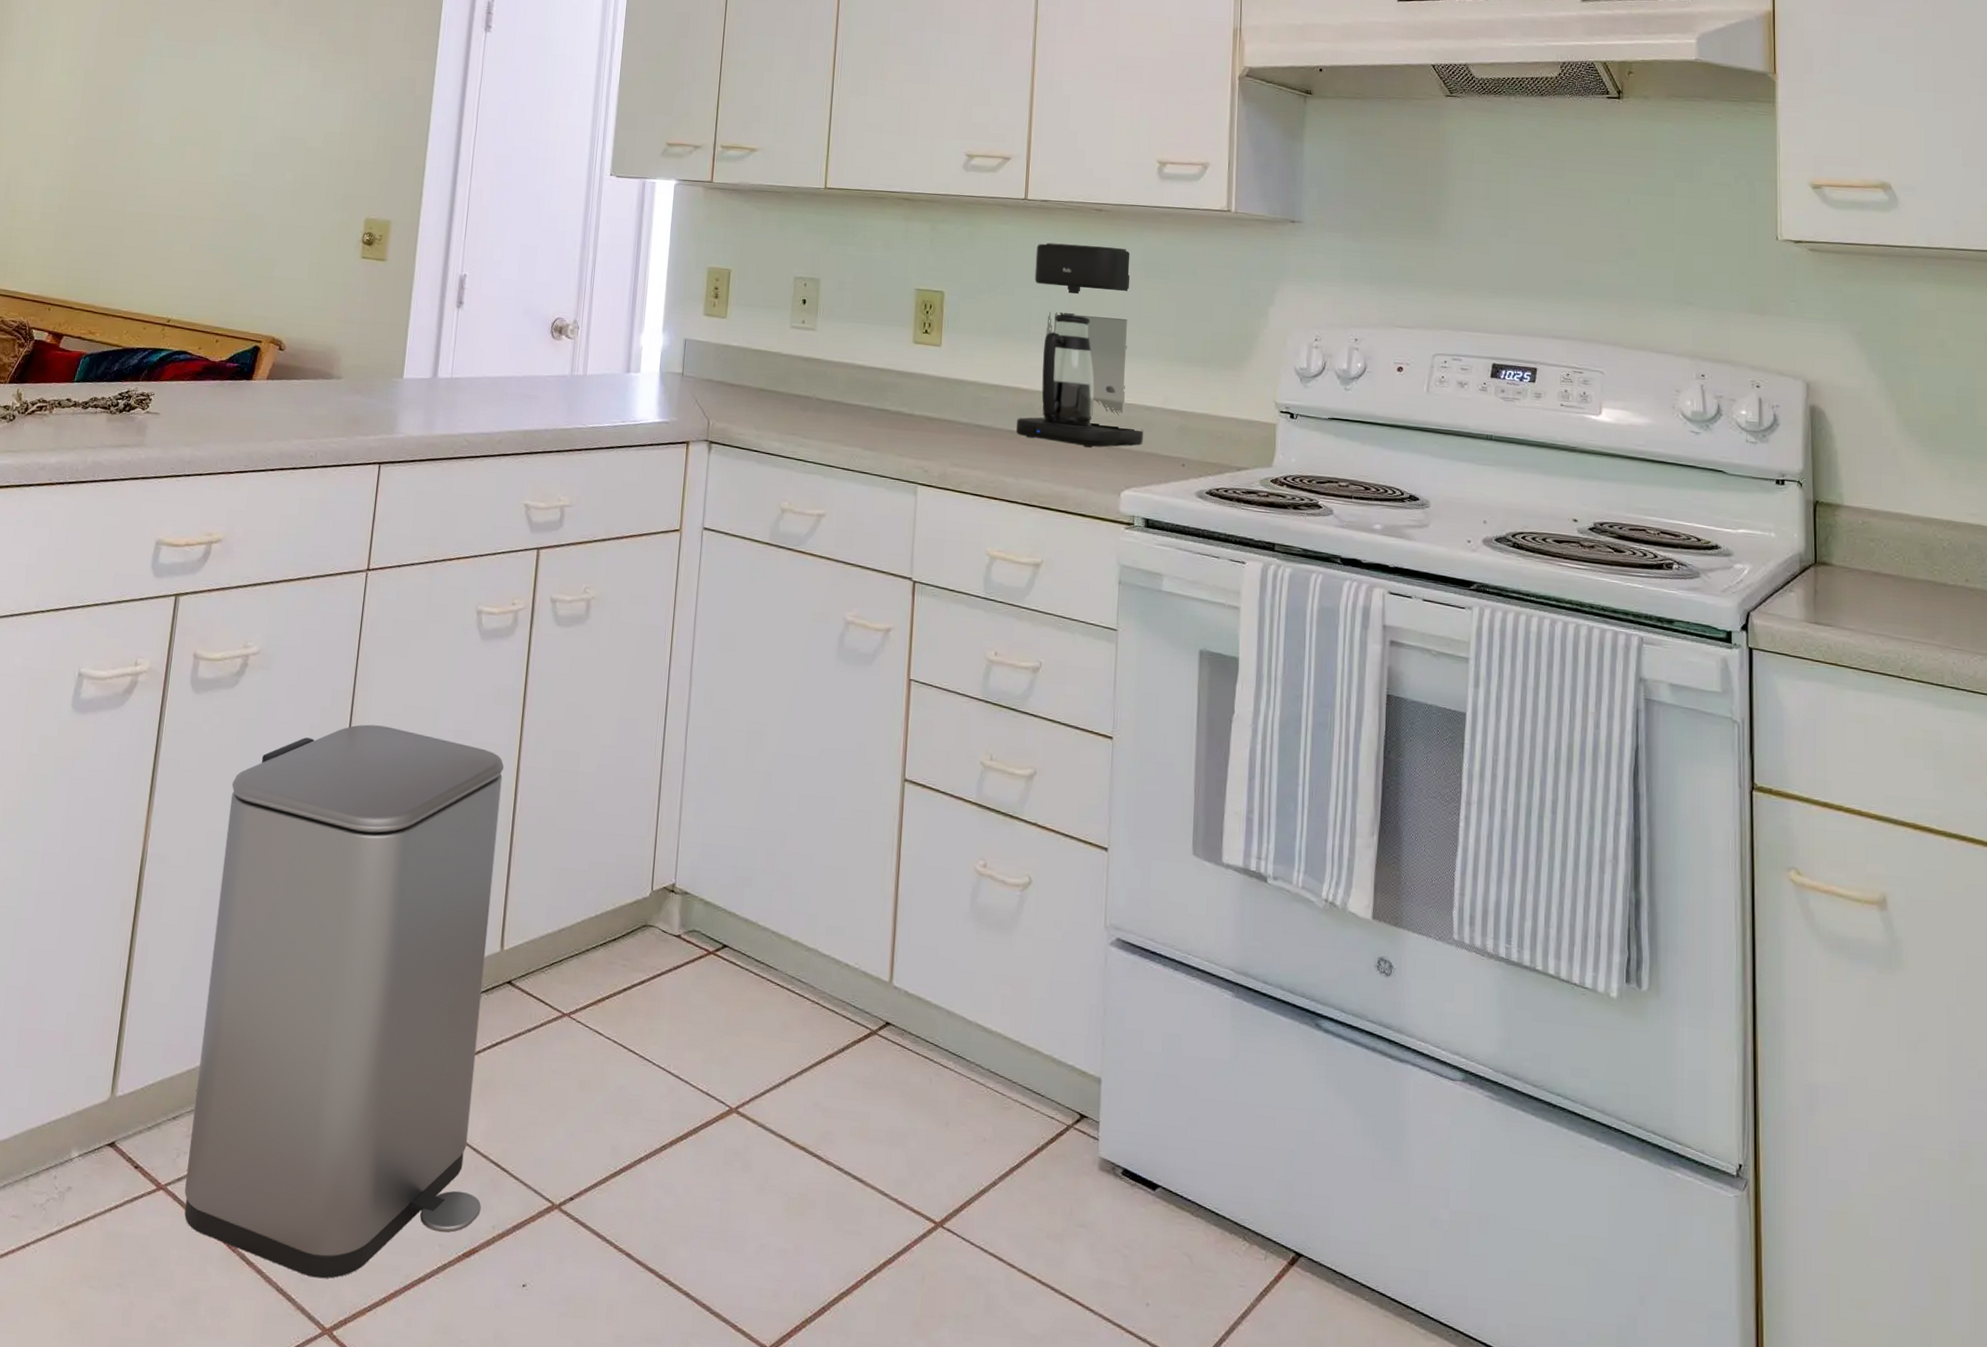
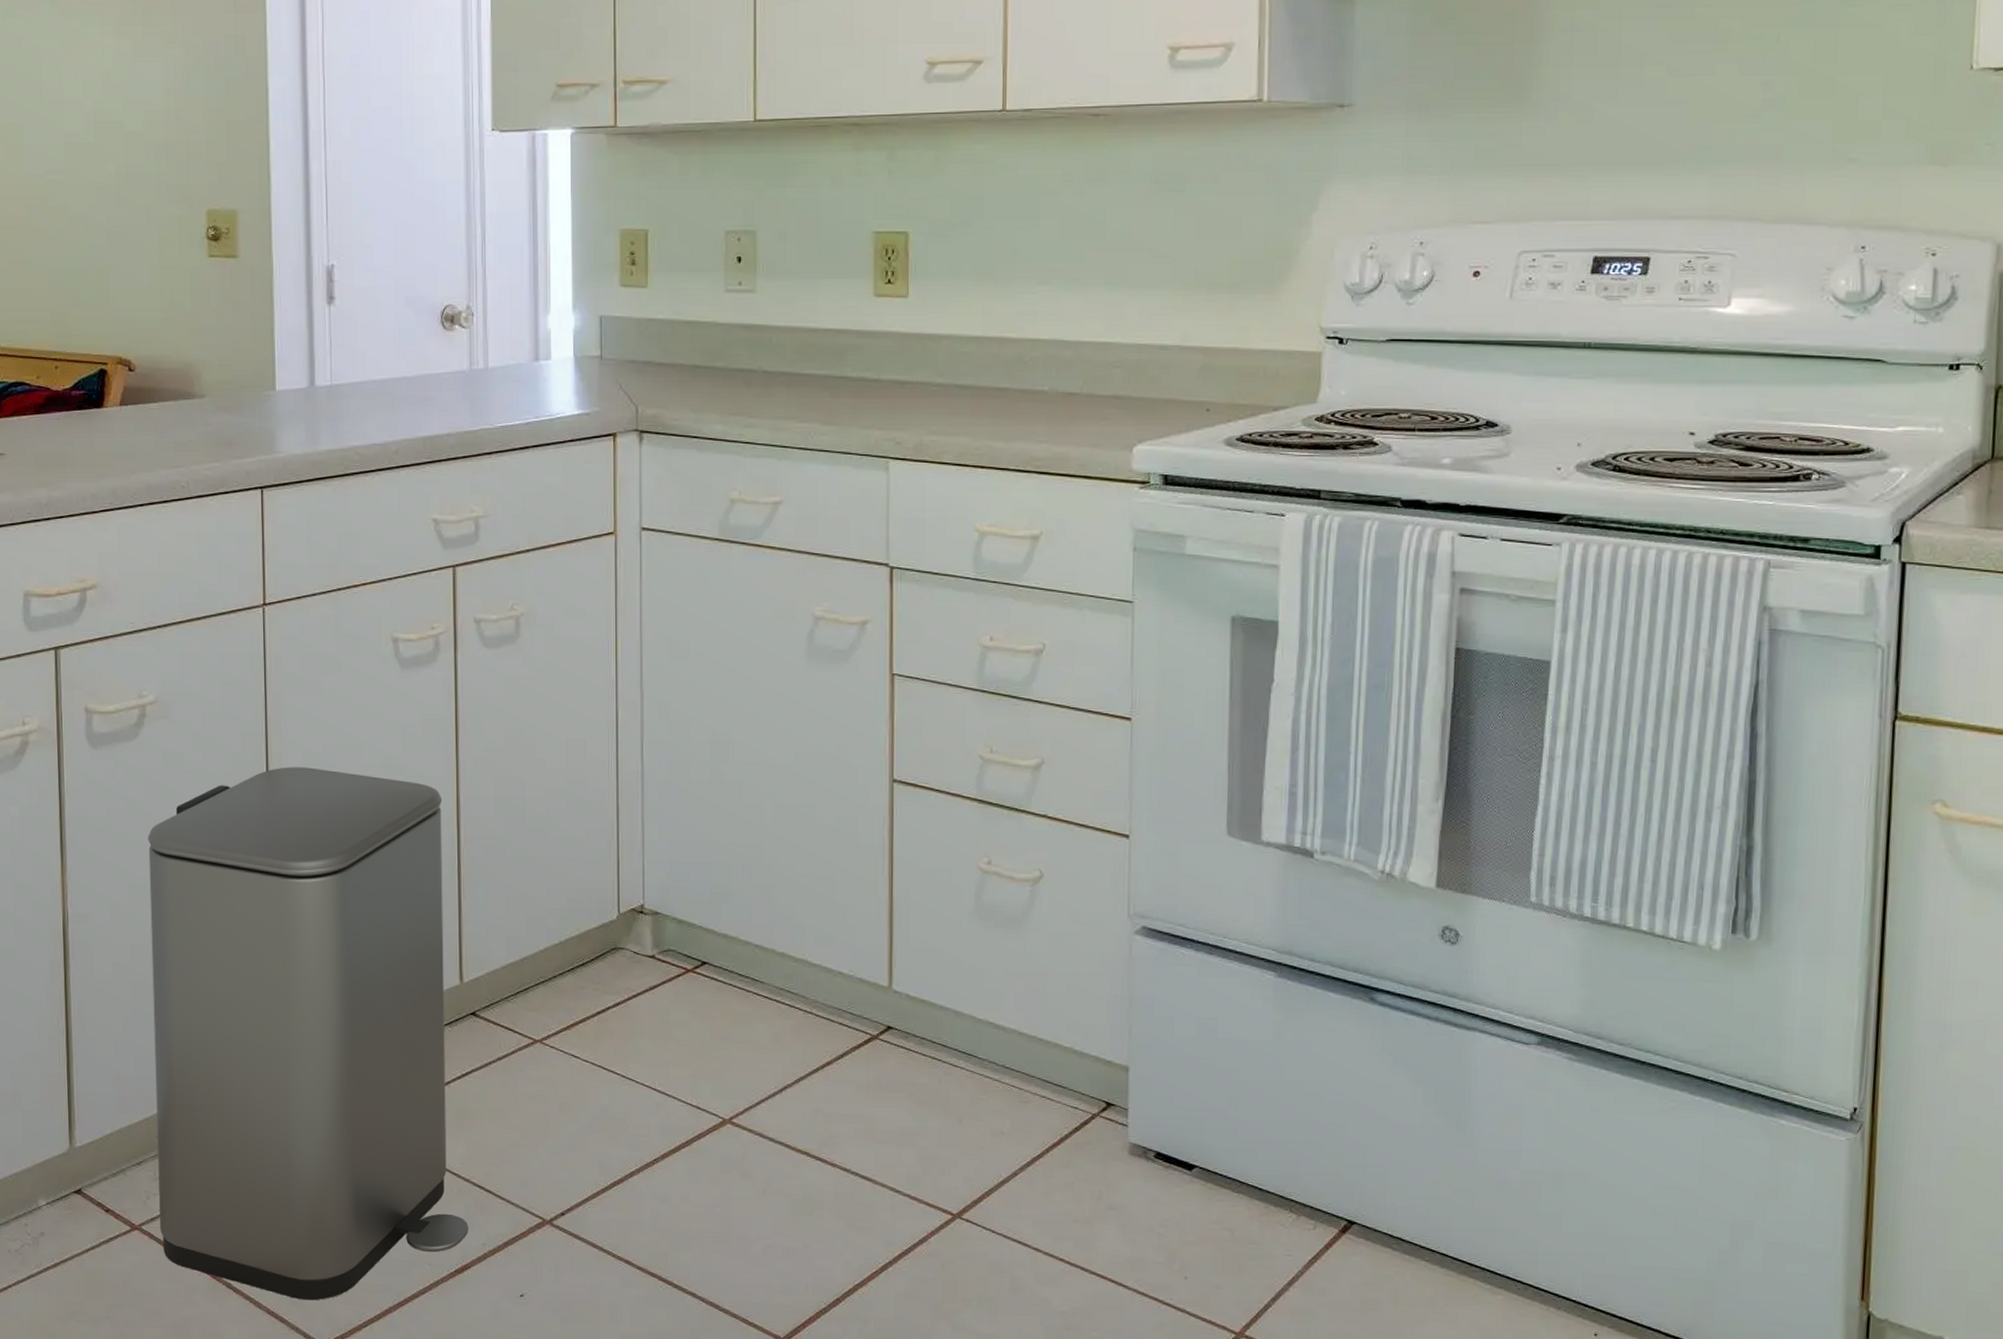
coffee maker: present [1015,242,1143,449] -> none [1003,158,1159,401]

